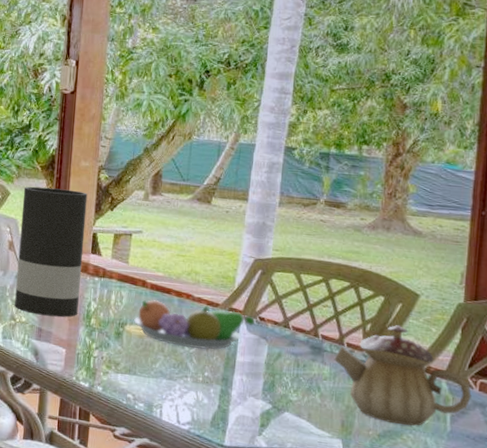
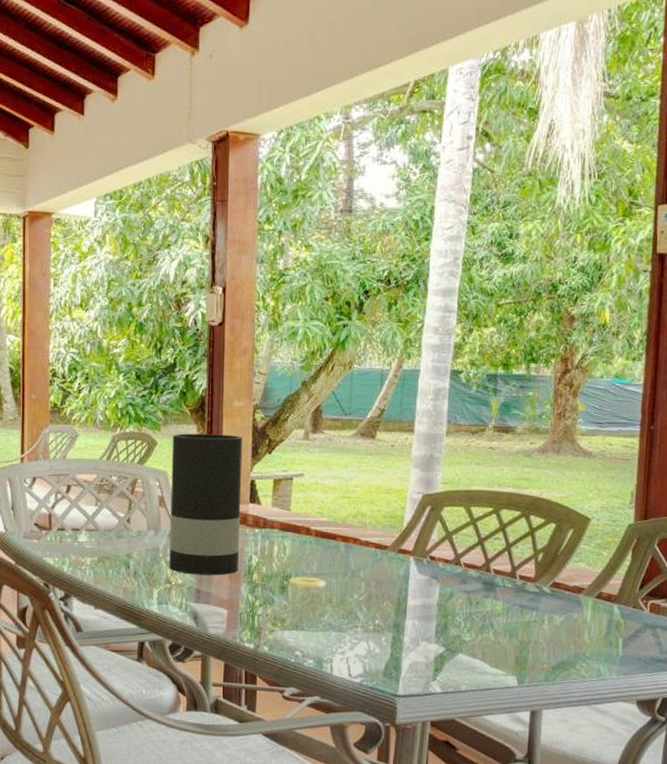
fruit bowl: present [134,299,255,350] -> none [299,548,425,597]
teapot: present [334,325,472,426] -> none [507,552,642,655]

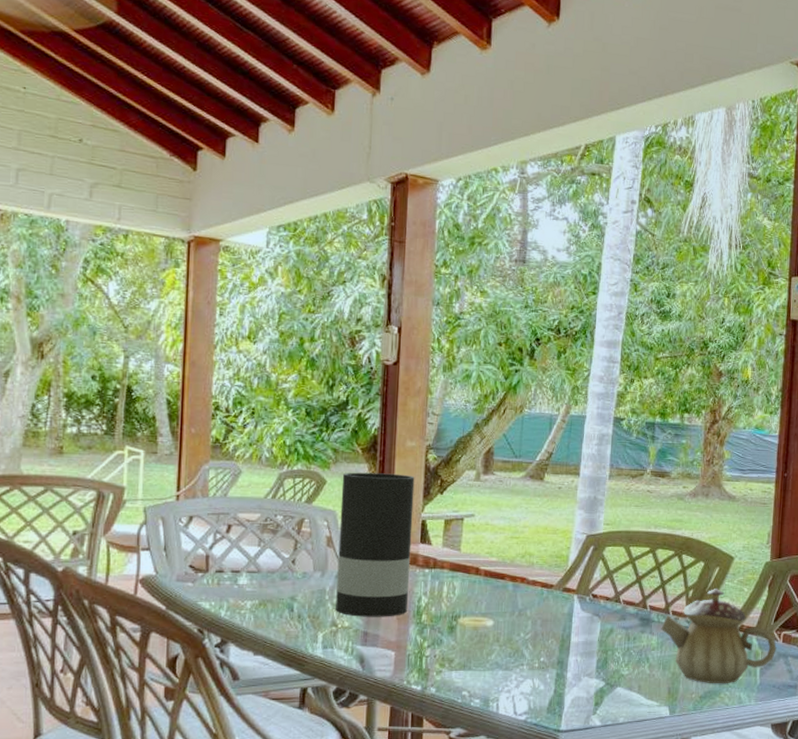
teapot: none [507,552,642,655] -> present [661,589,777,684]

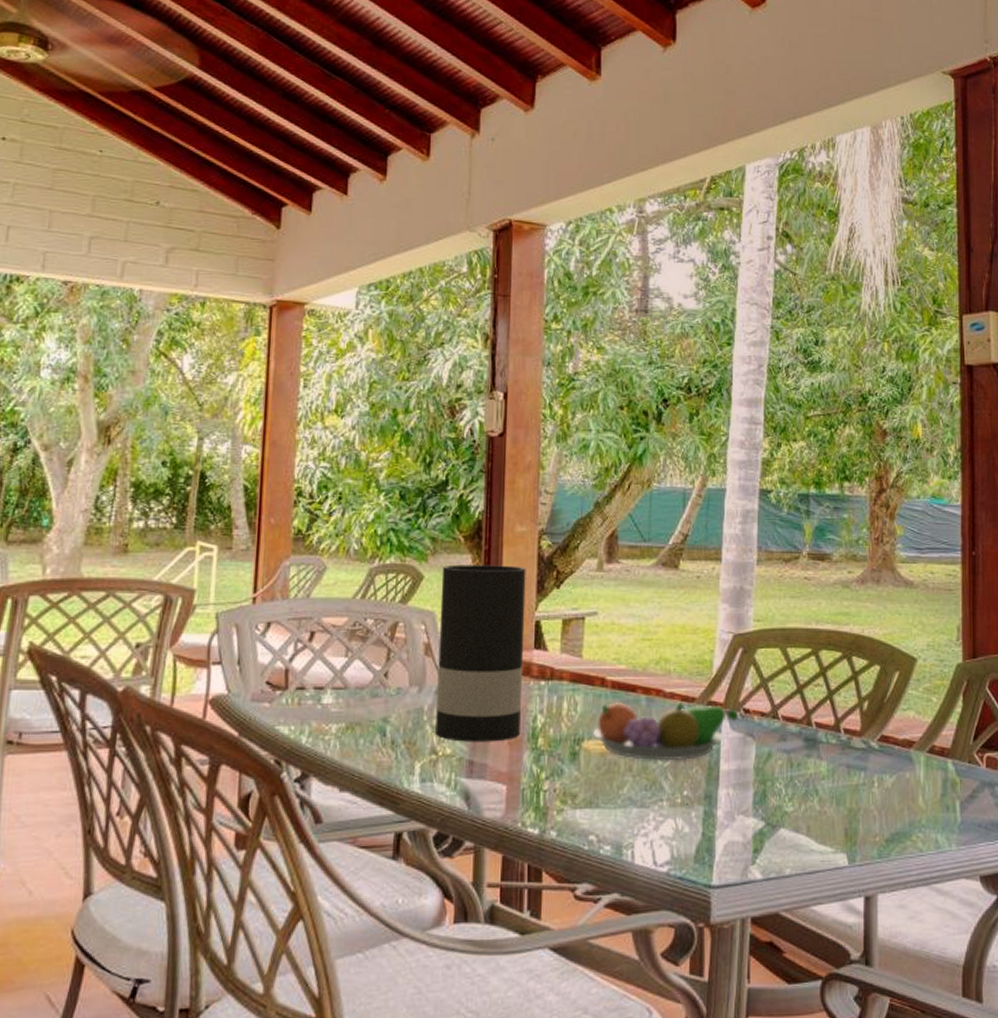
fruit bowl: none [468,587,588,635] -> present [593,703,738,761]
teapot: present [661,589,777,684] -> none [831,699,979,823]

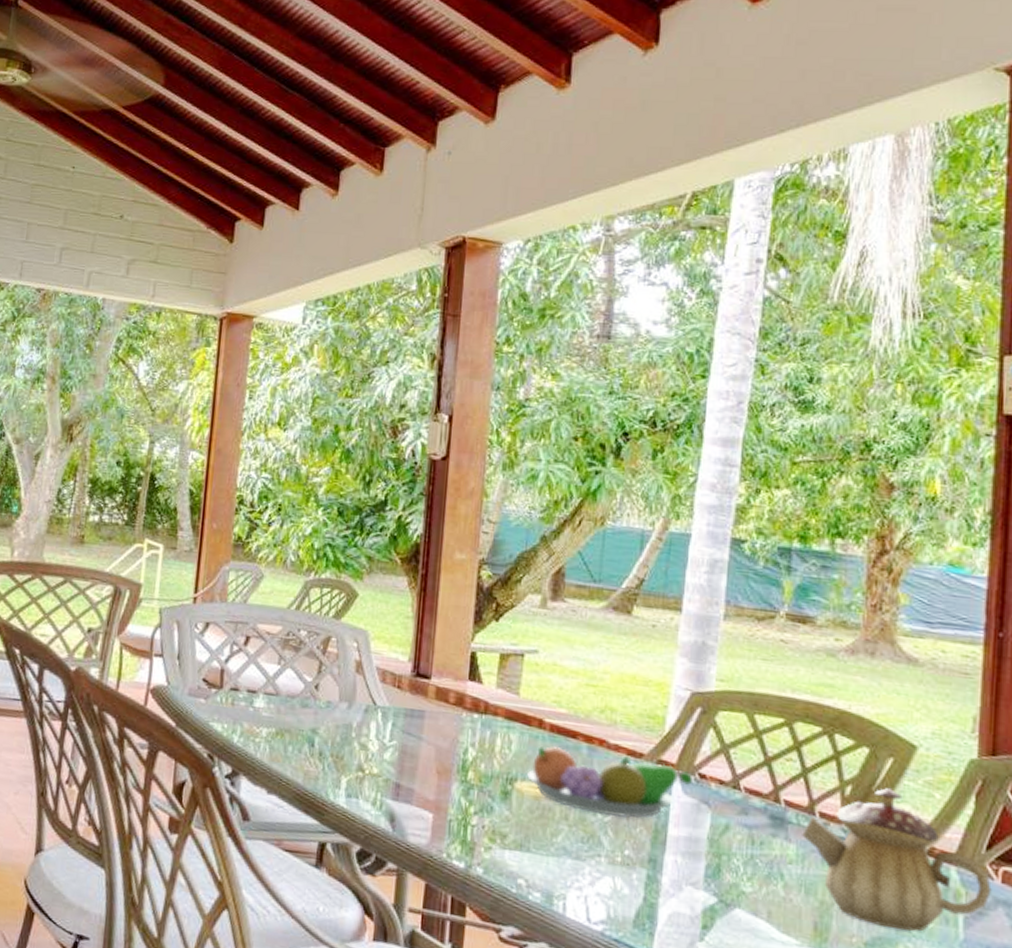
vase: present [435,564,526,742] -> none [363,585,464,769]
teapot: none [831,699,979,823] -> present [802,788,992,931]

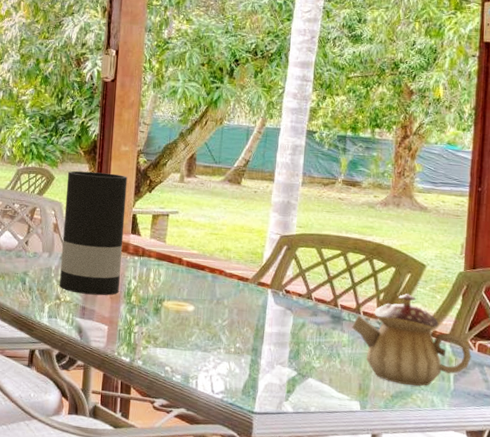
vase: none [363,585,464,769] -> present [59,170,128,296]
fruit bowl: present [527,745,692,818] -> none [171,276,281,322]

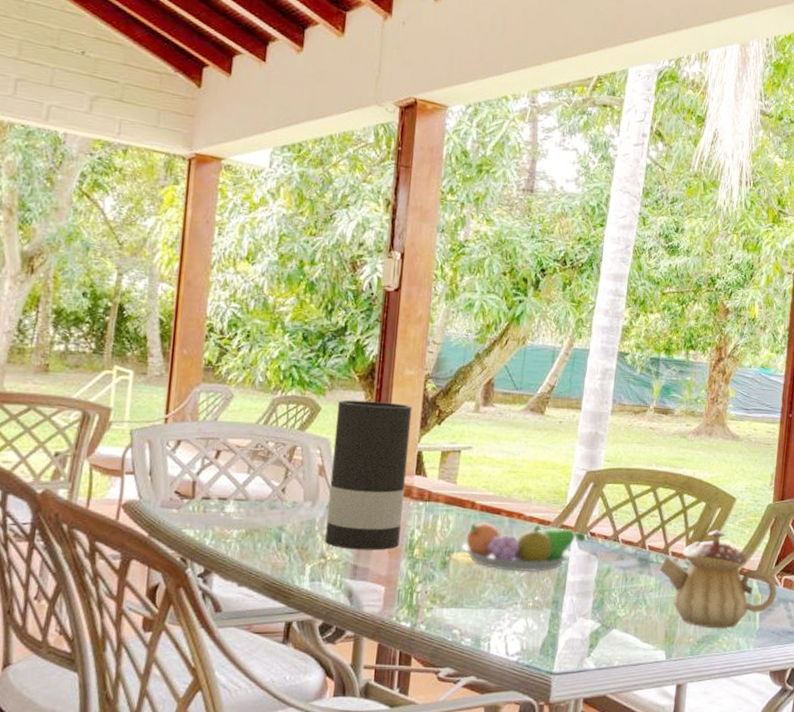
fruit bowl: none [171,276,281,322] -> present [462,522,586,573]

